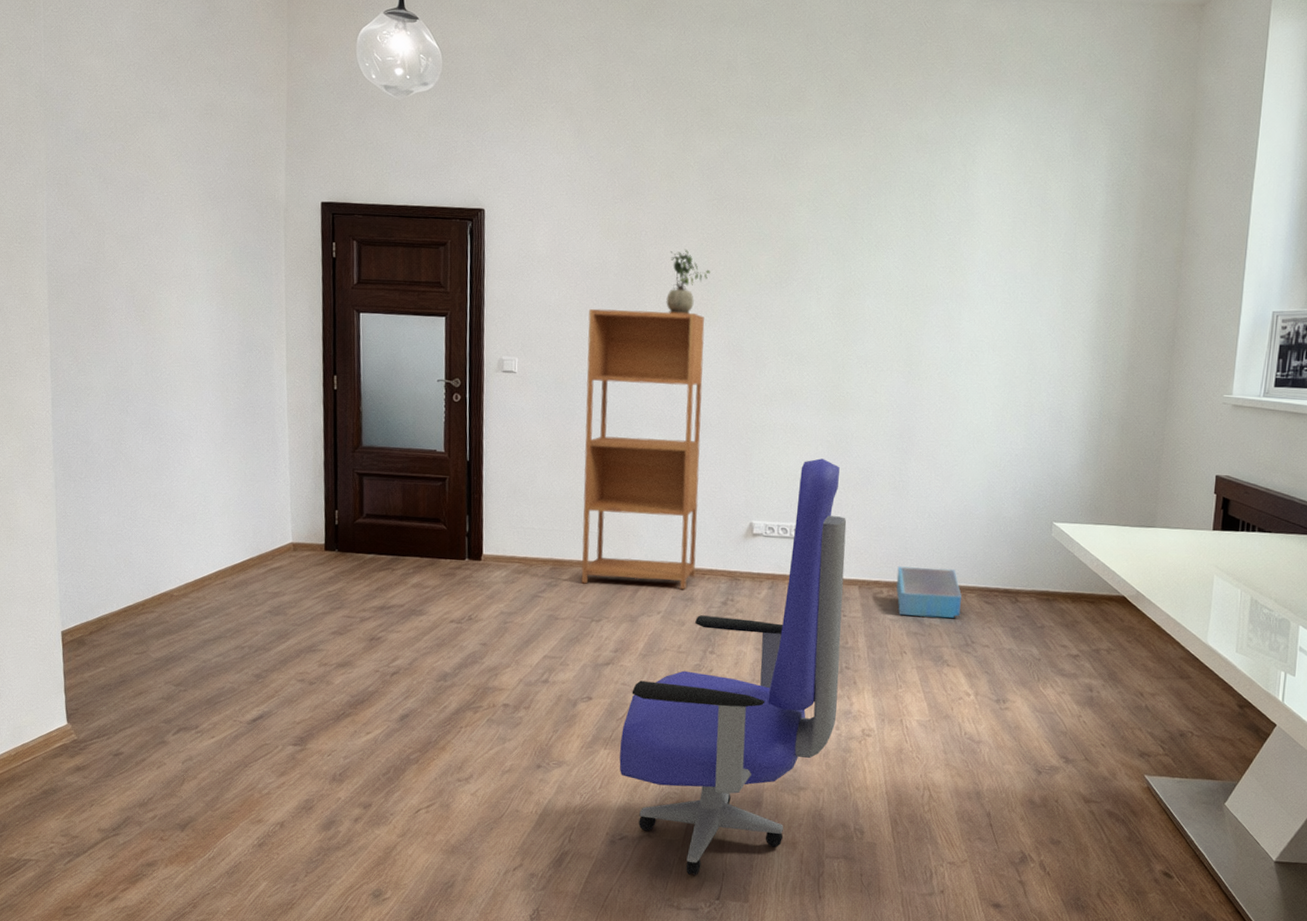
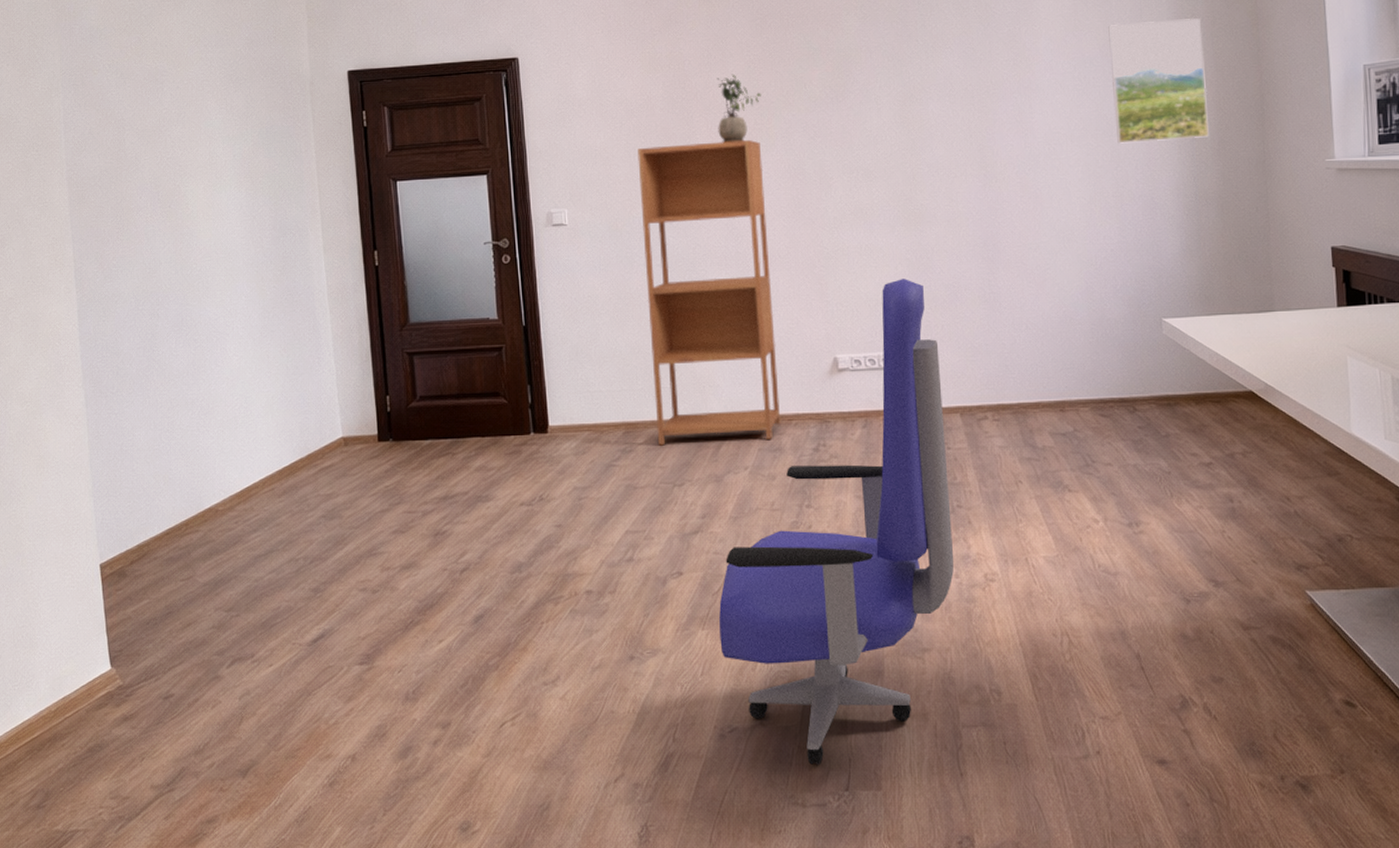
storage bin: present [896,566,962,619] -> none [1000,382,1076,441]
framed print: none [1035,245,1129,362] -> present [1108,17,1209,144]

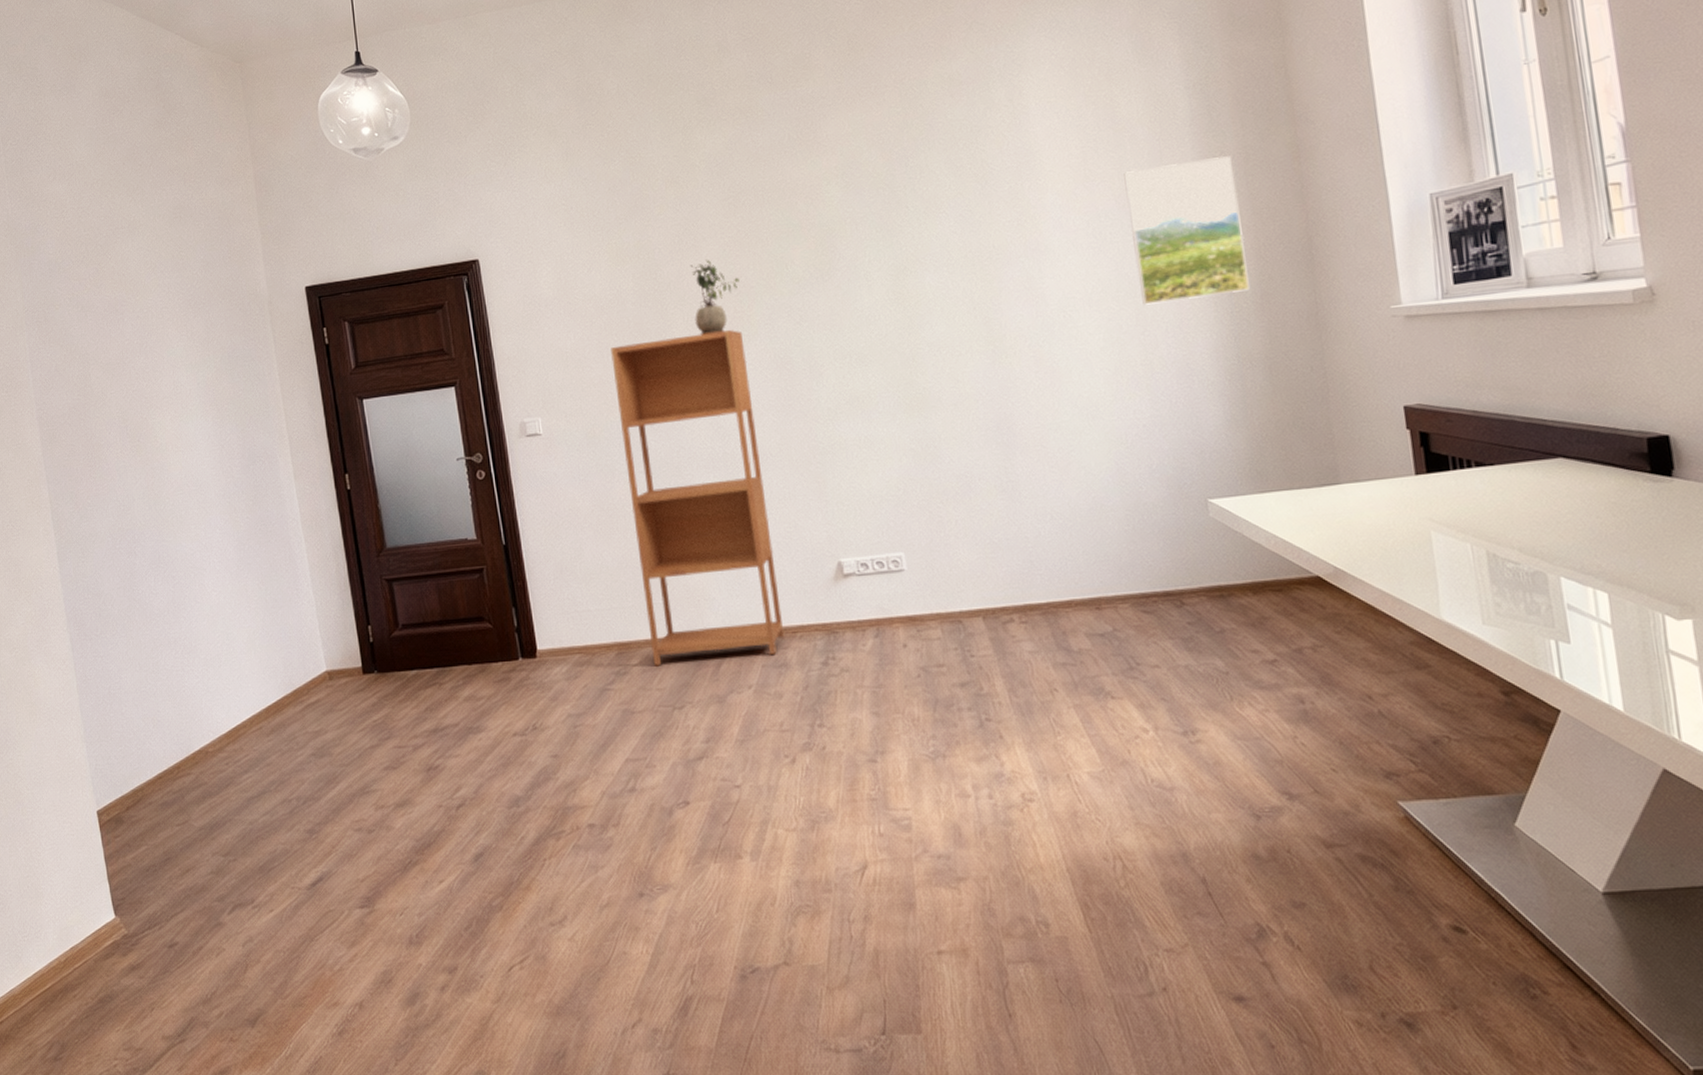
office chair: present [719,279,954,765] -> none [731,471,987,1007]

